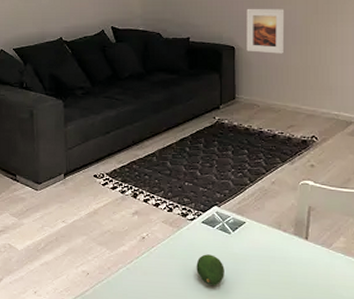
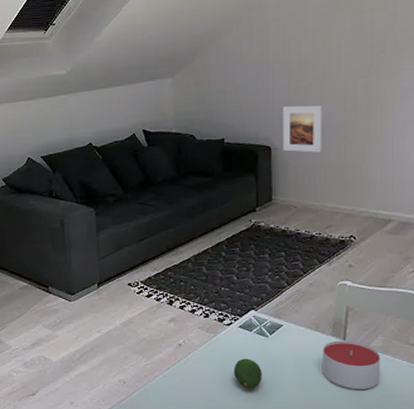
candle: none [285,239,342,291] -> present [323,340,380,389]

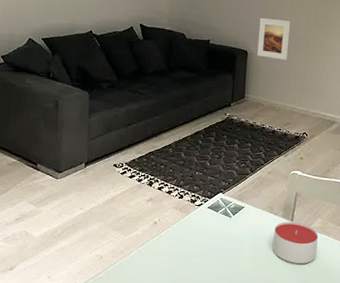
fruit: present [234,358,262,389] -> none [200,236,224,263]

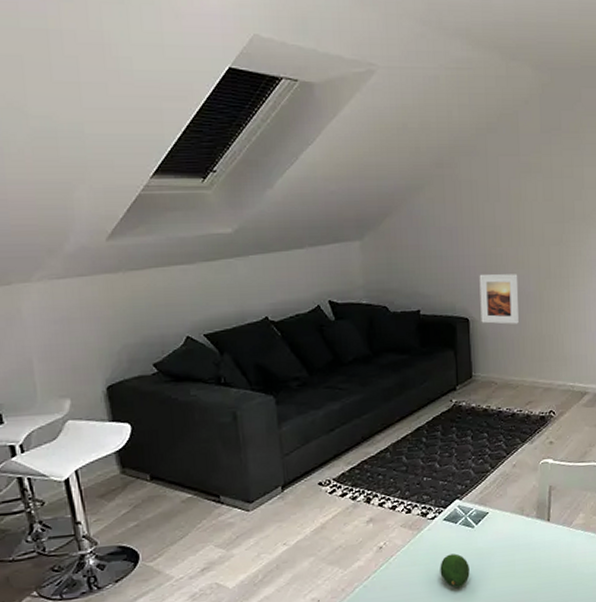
fruit: none [200,236,224,263] -> present [440,553,470,588]
candle: present [273,221,318,264] -> none [528,521,583,572]

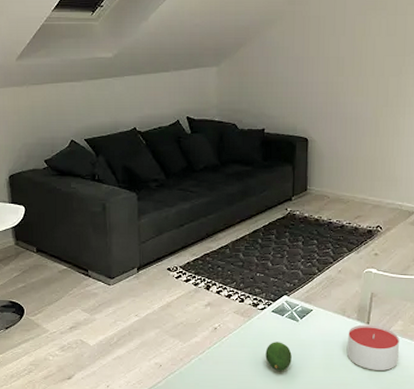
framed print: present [479,273,519,324] -> none [319,99,357,146]
candle: none [528,521,583,572] -> present [347,324,399,371]

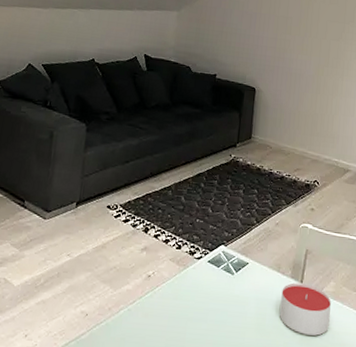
fruit: present [265,342,292,371] -> none [197,295,225,329]

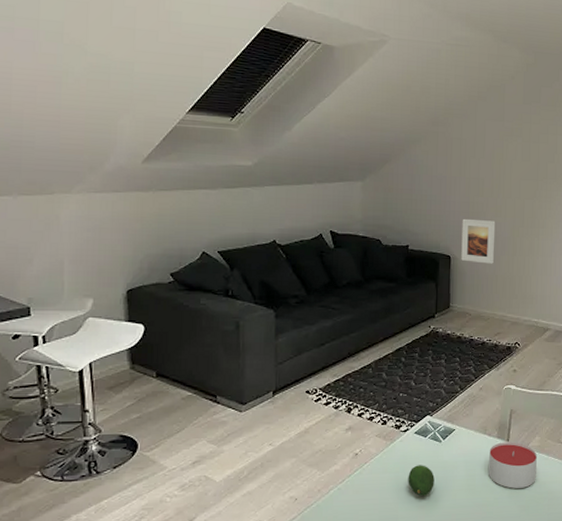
fruit: none [197,295,225,329] -> present [408,465,435,496]
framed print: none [265,53,301,100] -> present [461,218,496,264]

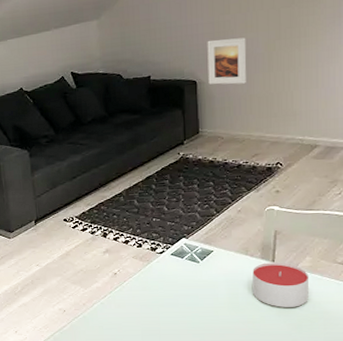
fruit: present [408,465,435,496] -> none [167,283,195,312]

